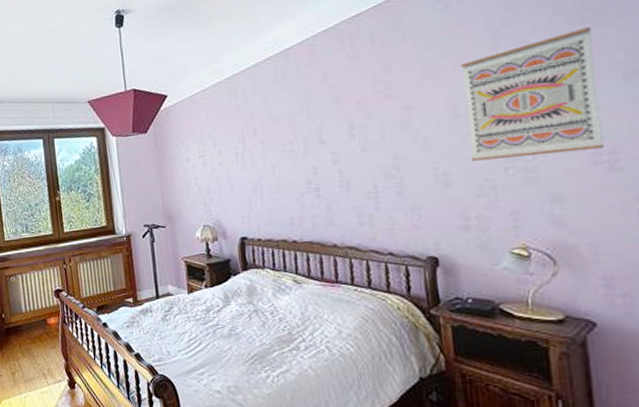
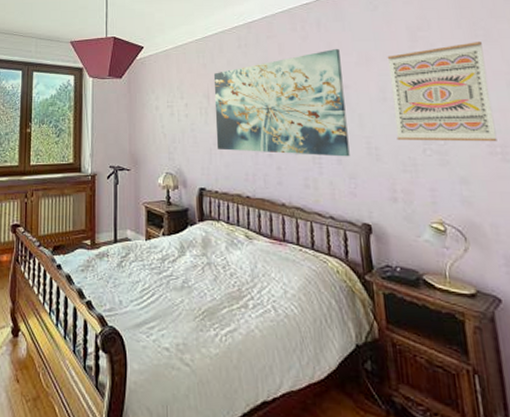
wall art: none [248,63,413,196] -> present [213,48,350,157]

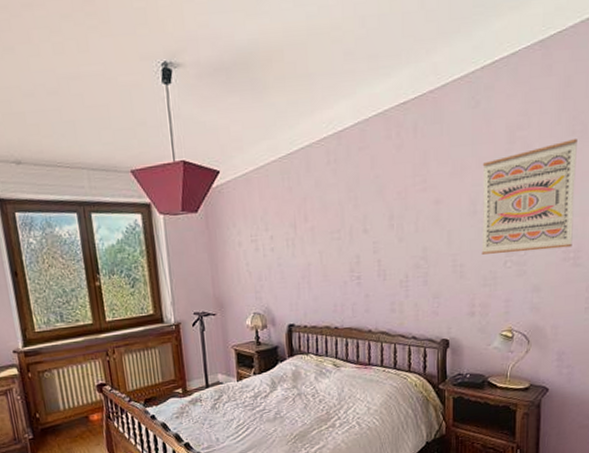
wall art: present [213,48,350,157] -> none [300,157,436,284]

